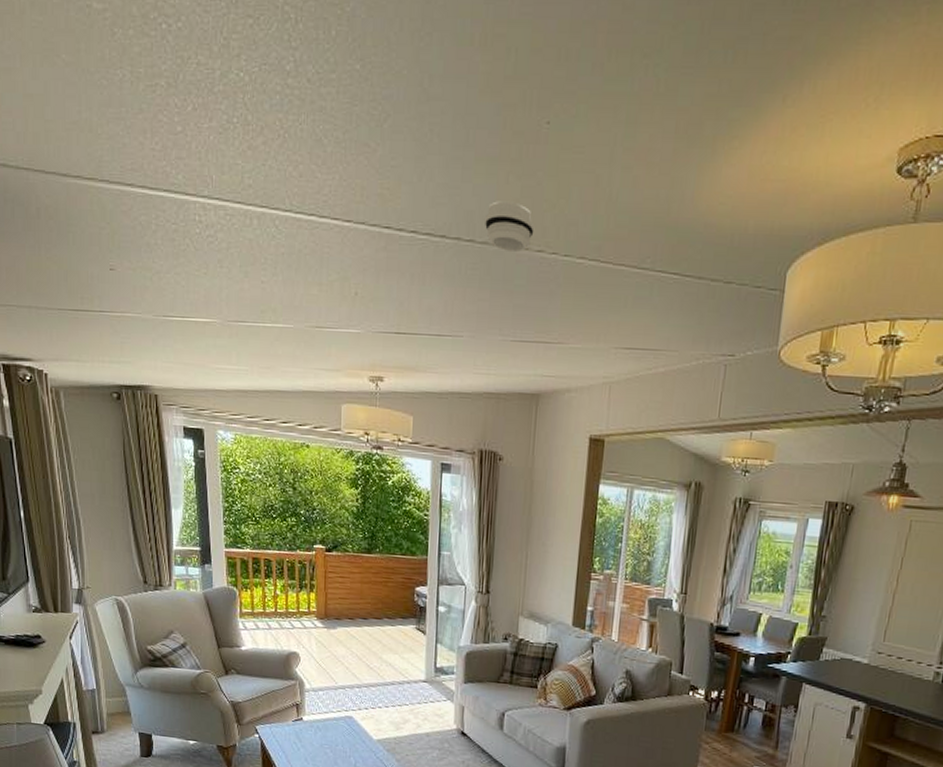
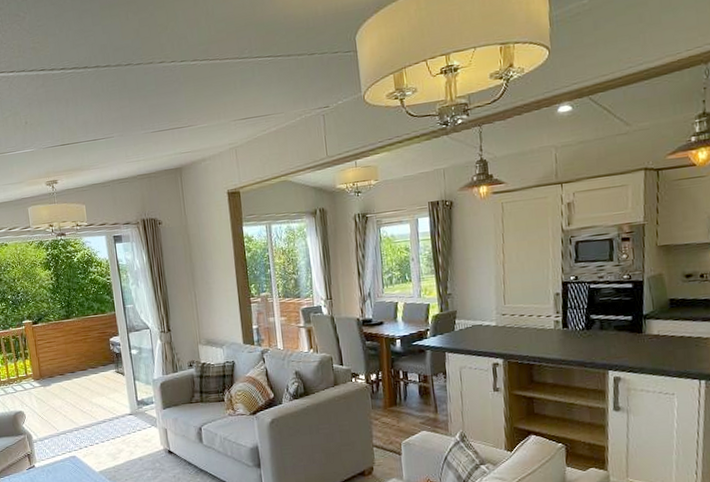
smoke detector: present [485,201,535,253] -> none [115,31,155,68]

